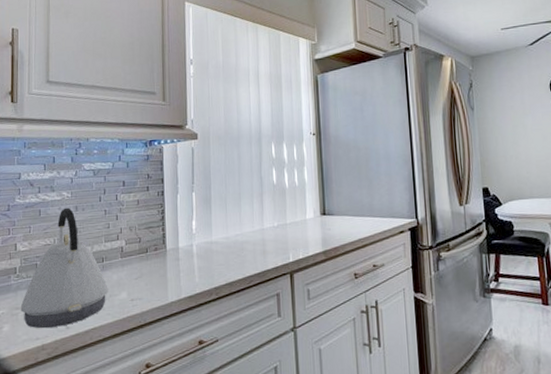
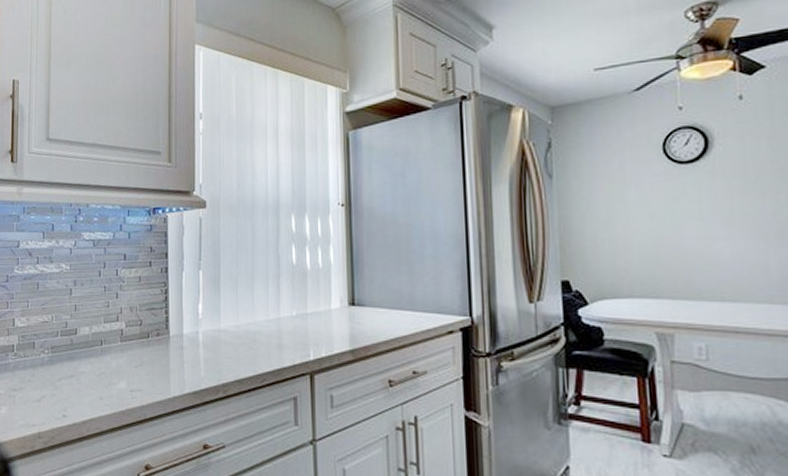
kettle: present [20,207,108,329] -> none [17,281,107,415]

